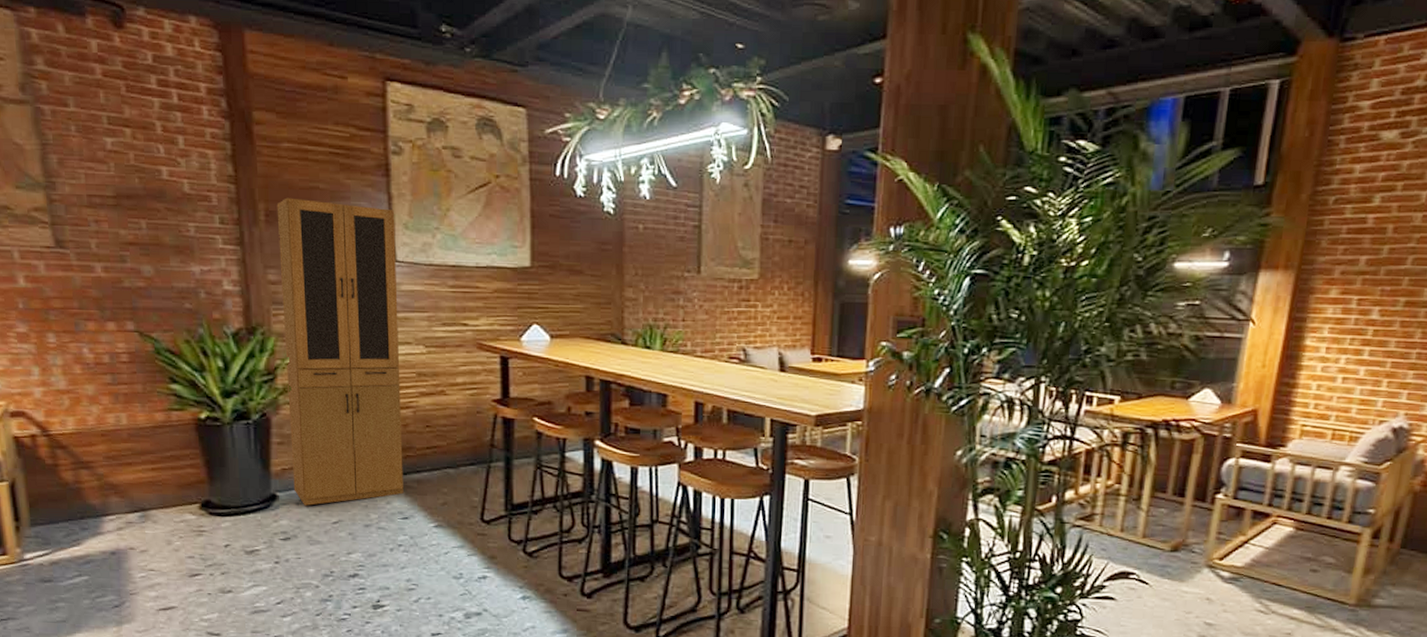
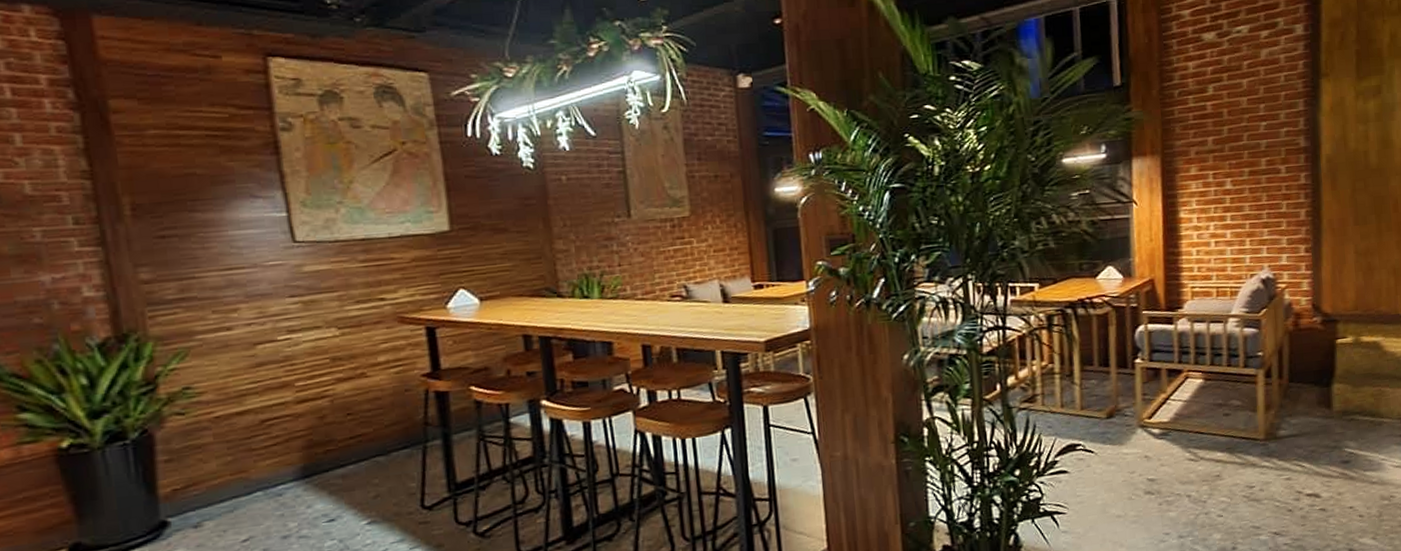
cabinet: present [276,197,403,506] -> none [145,187,327,527]

